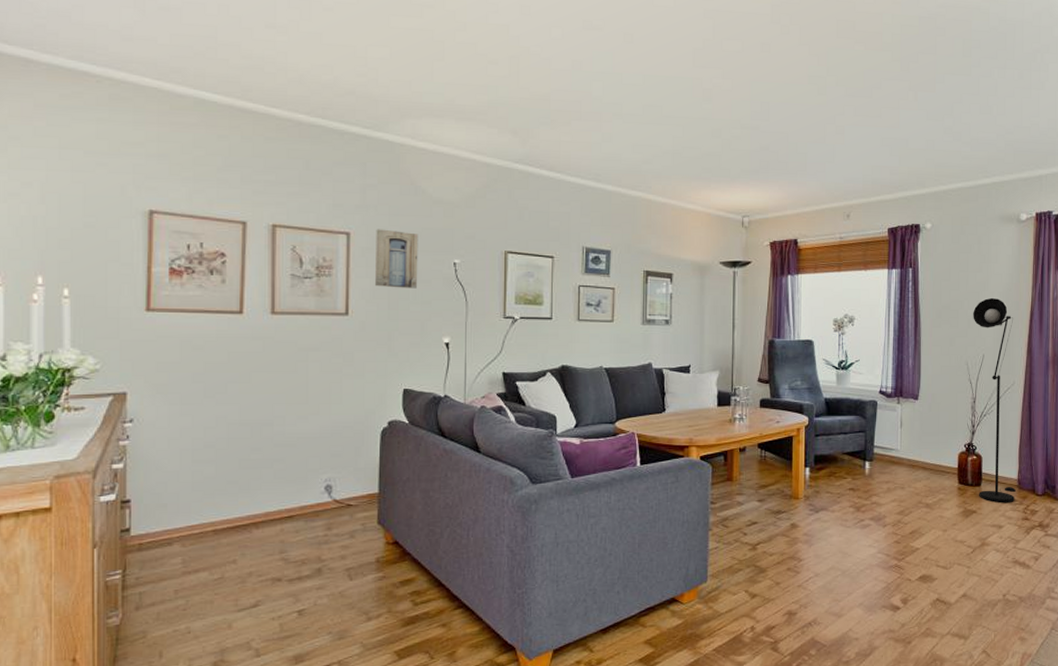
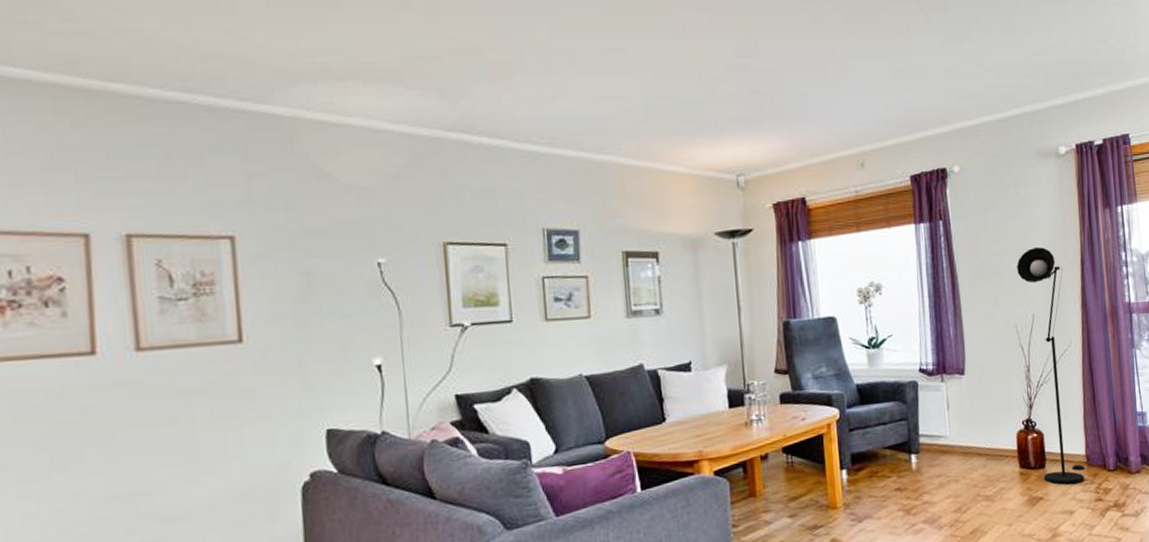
wall art: present [375,229,419,289] -> none [269,228,332,302]

